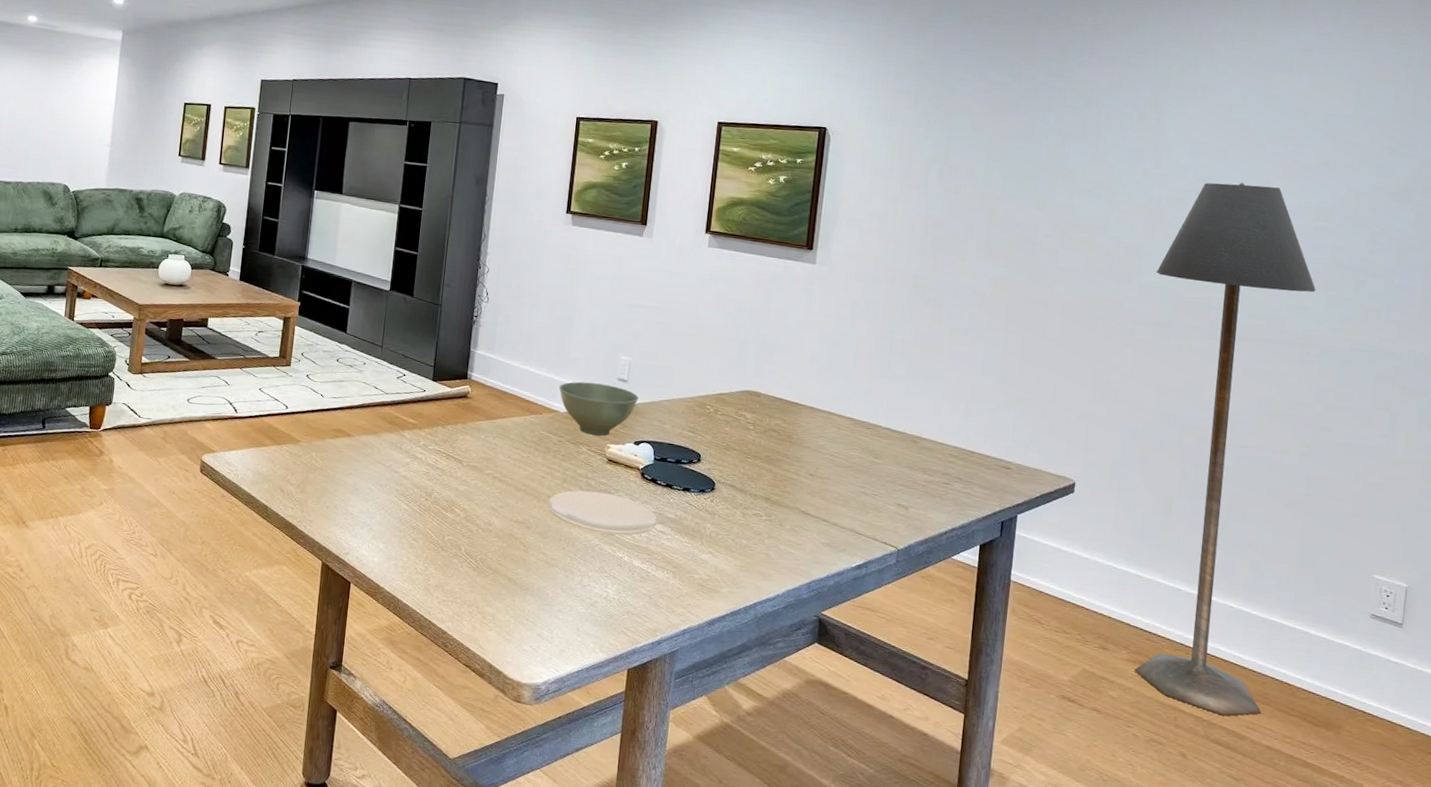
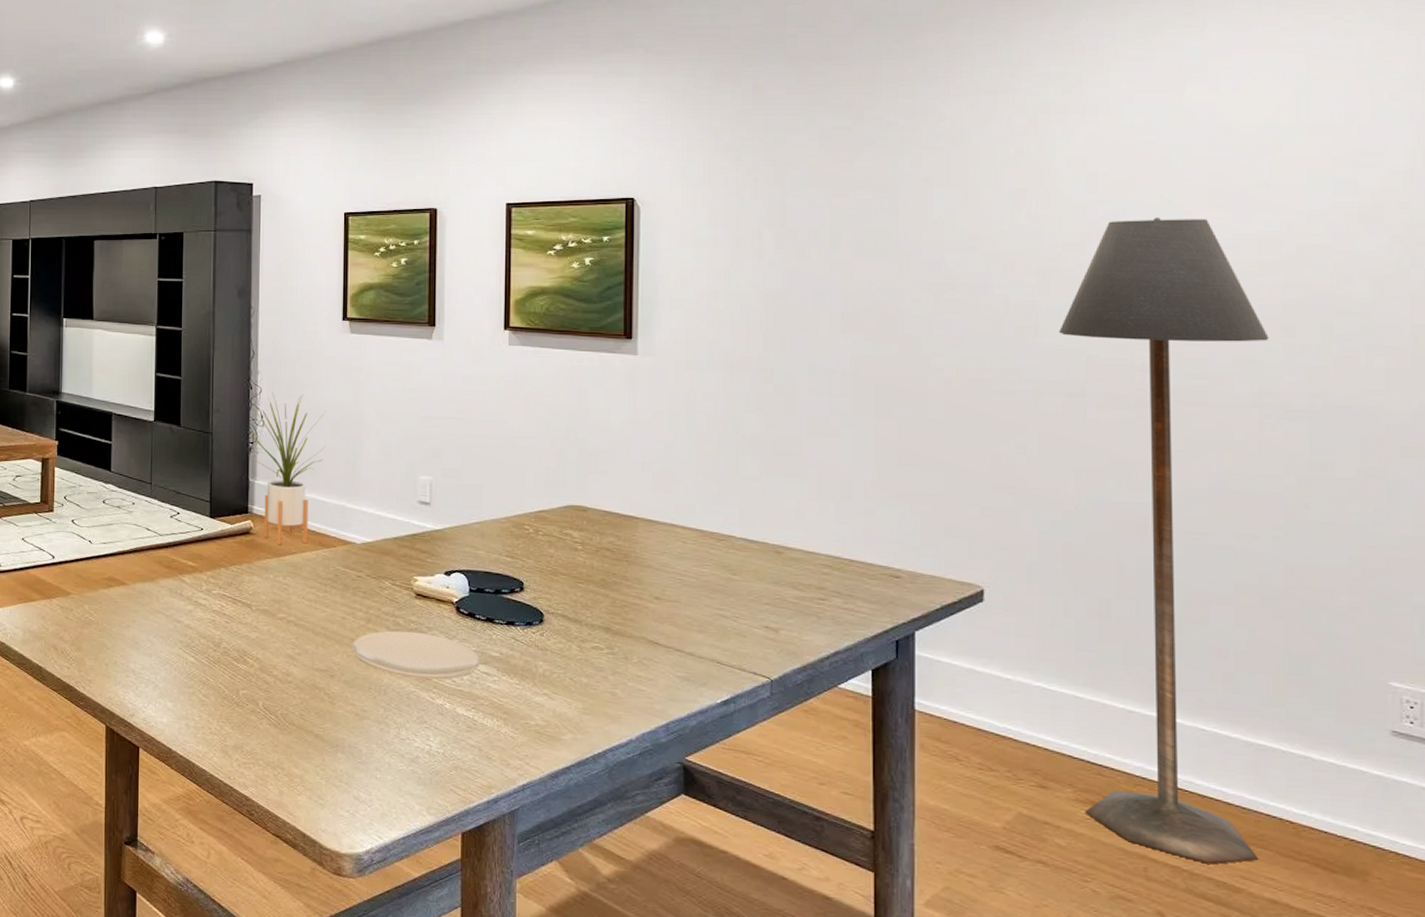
house plant: none [474,272,545,410] -> present [249,392,327,545]
bowl: present [558,381,639,436] -> none [352,508,445,568]

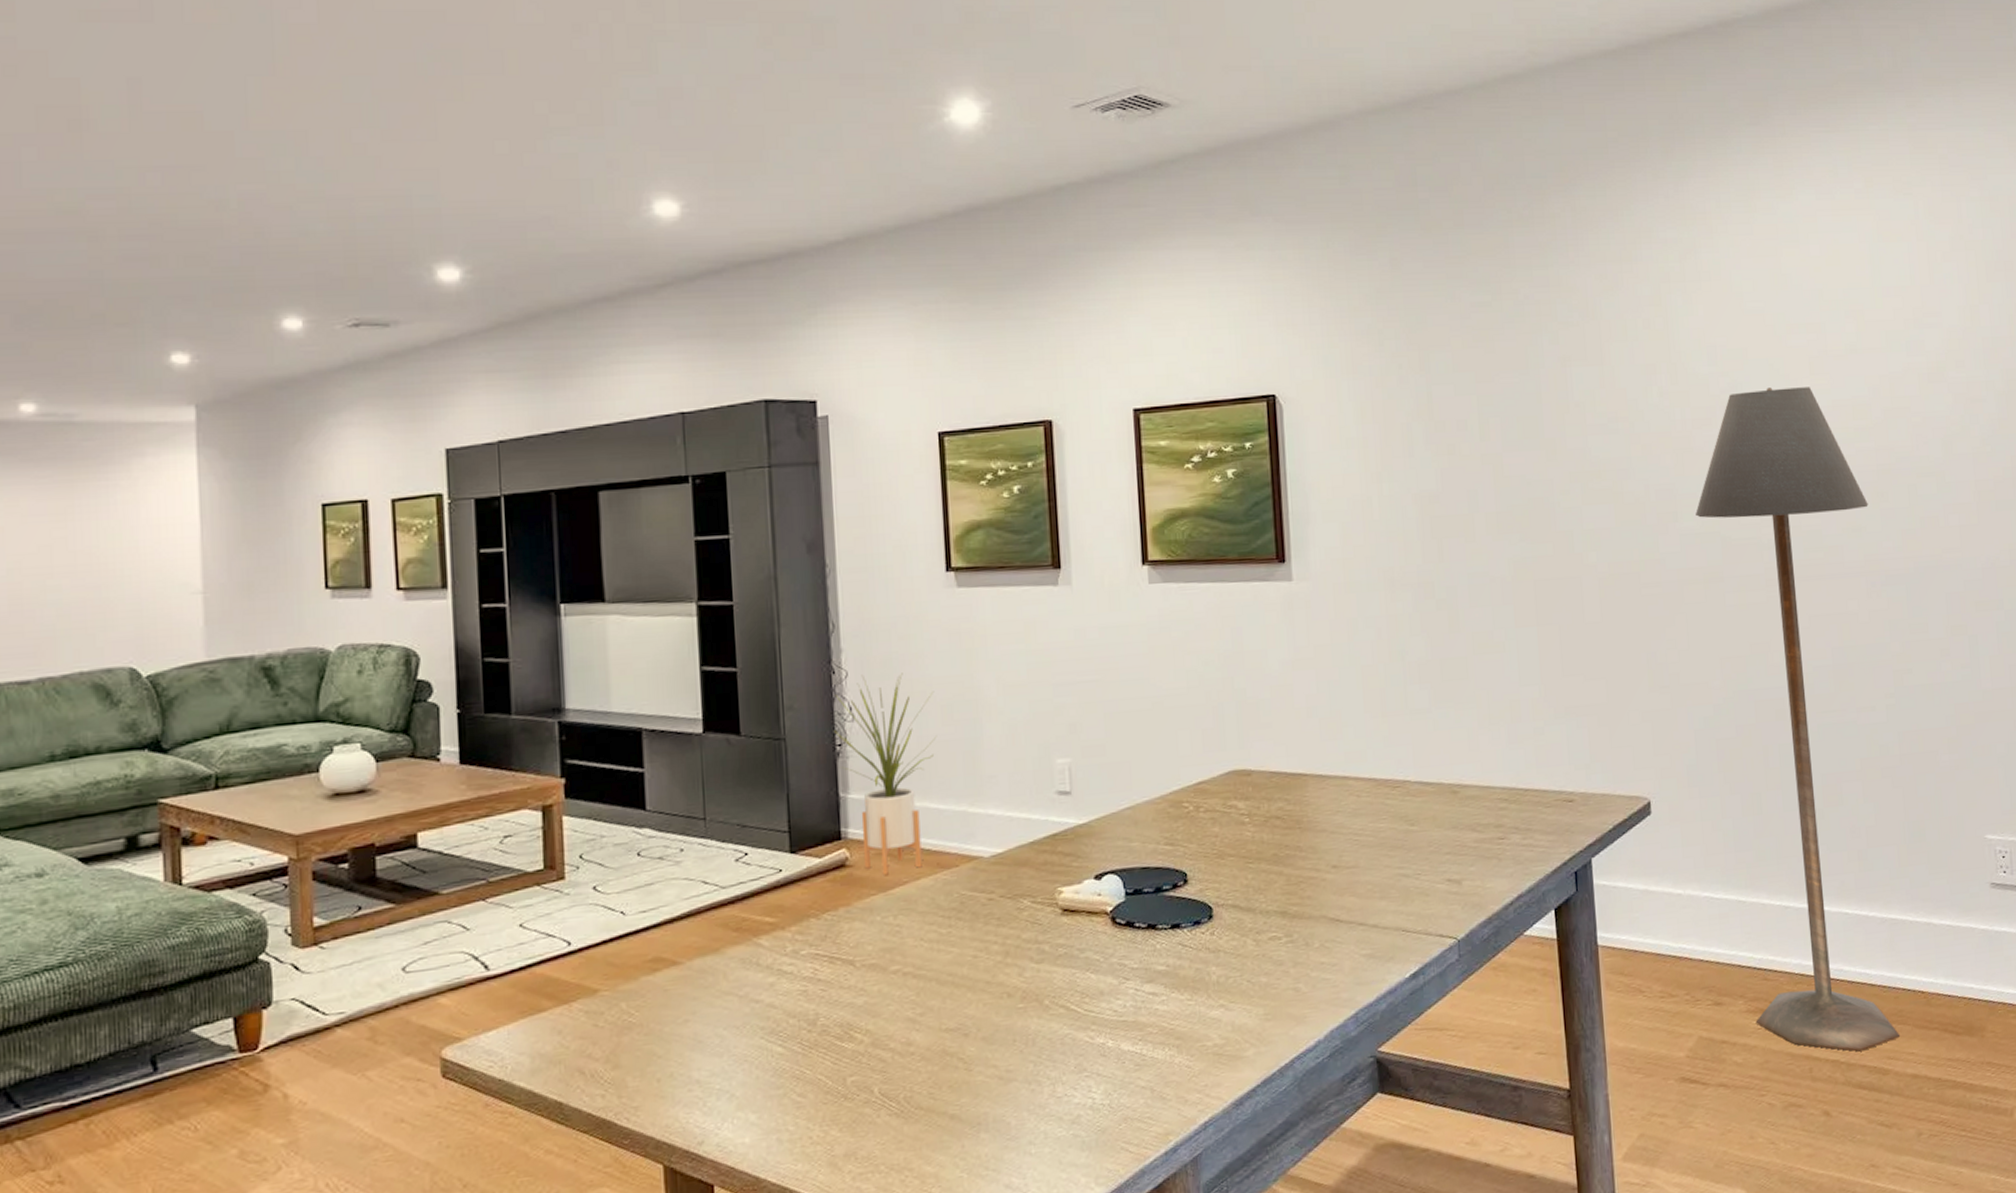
plate: present [351,630,481,680] -> none [987,957,1145,1018]

